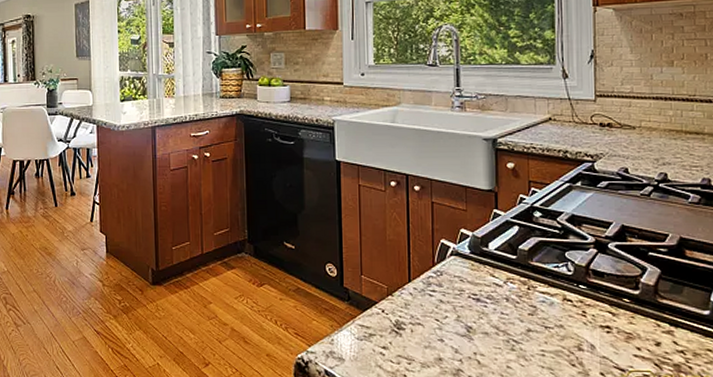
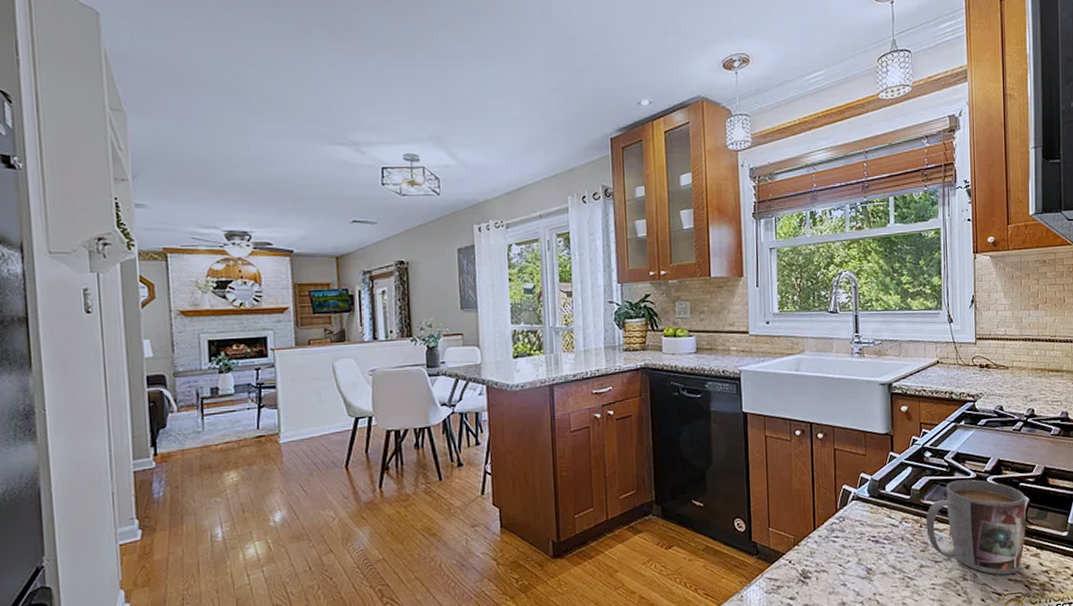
mug: none [535,244,656,350] -> present [926,479,1026,575]

